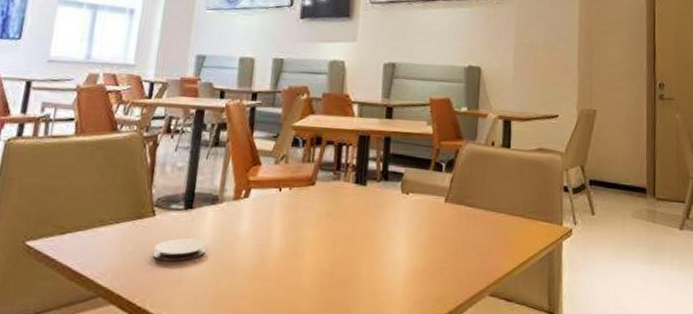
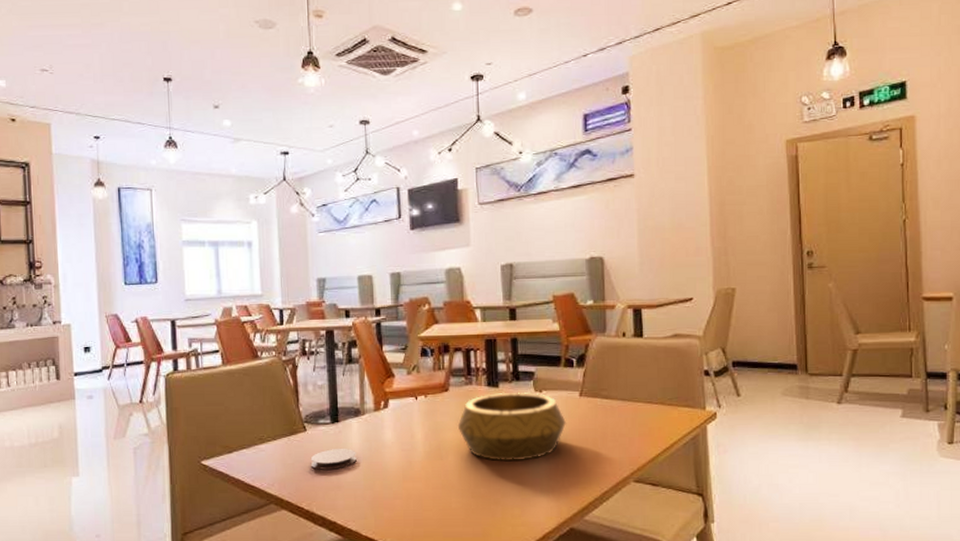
decorative bowl: none [319,191,430,265] -> present [457,392,567,462]

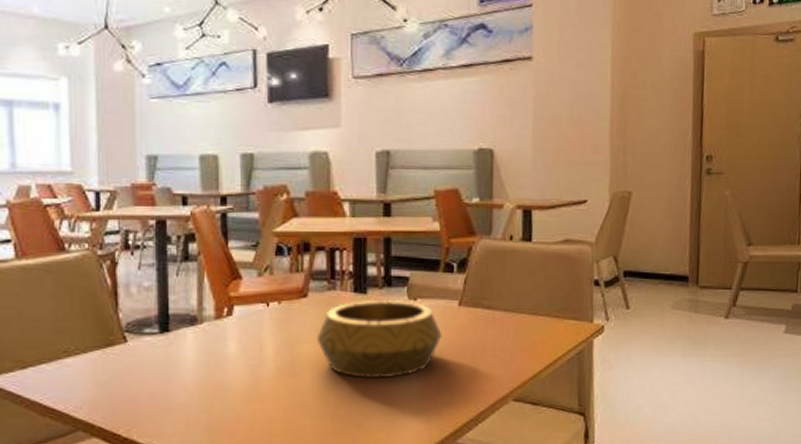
coaster: present [310,449,357,470] -> none [131,364,191,389]

